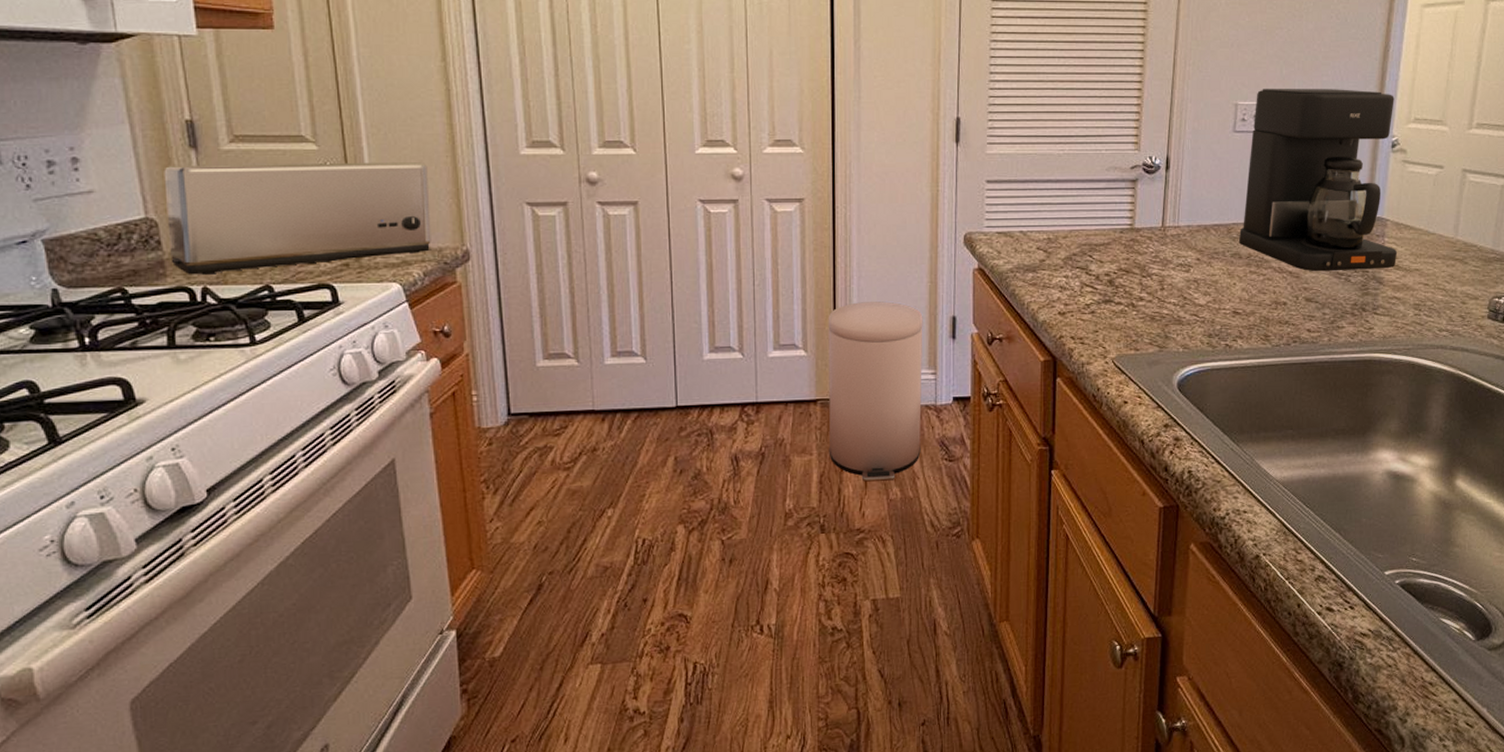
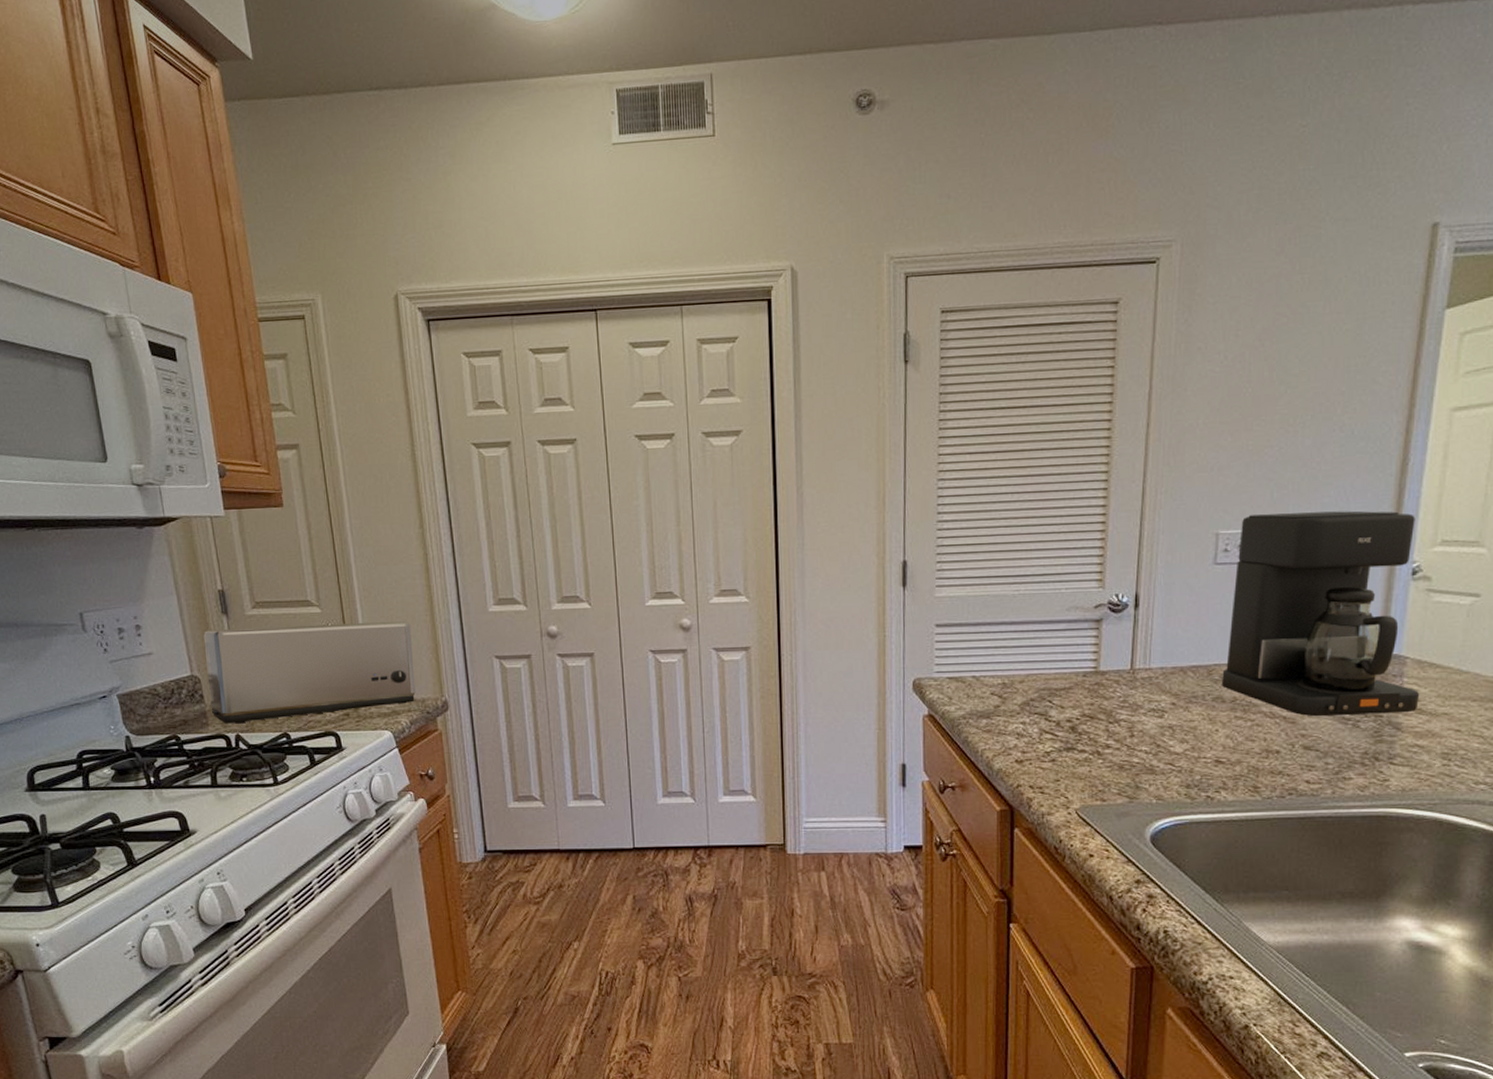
pedal bin: present [828,301,923,482] -> none [776,748,872,927]

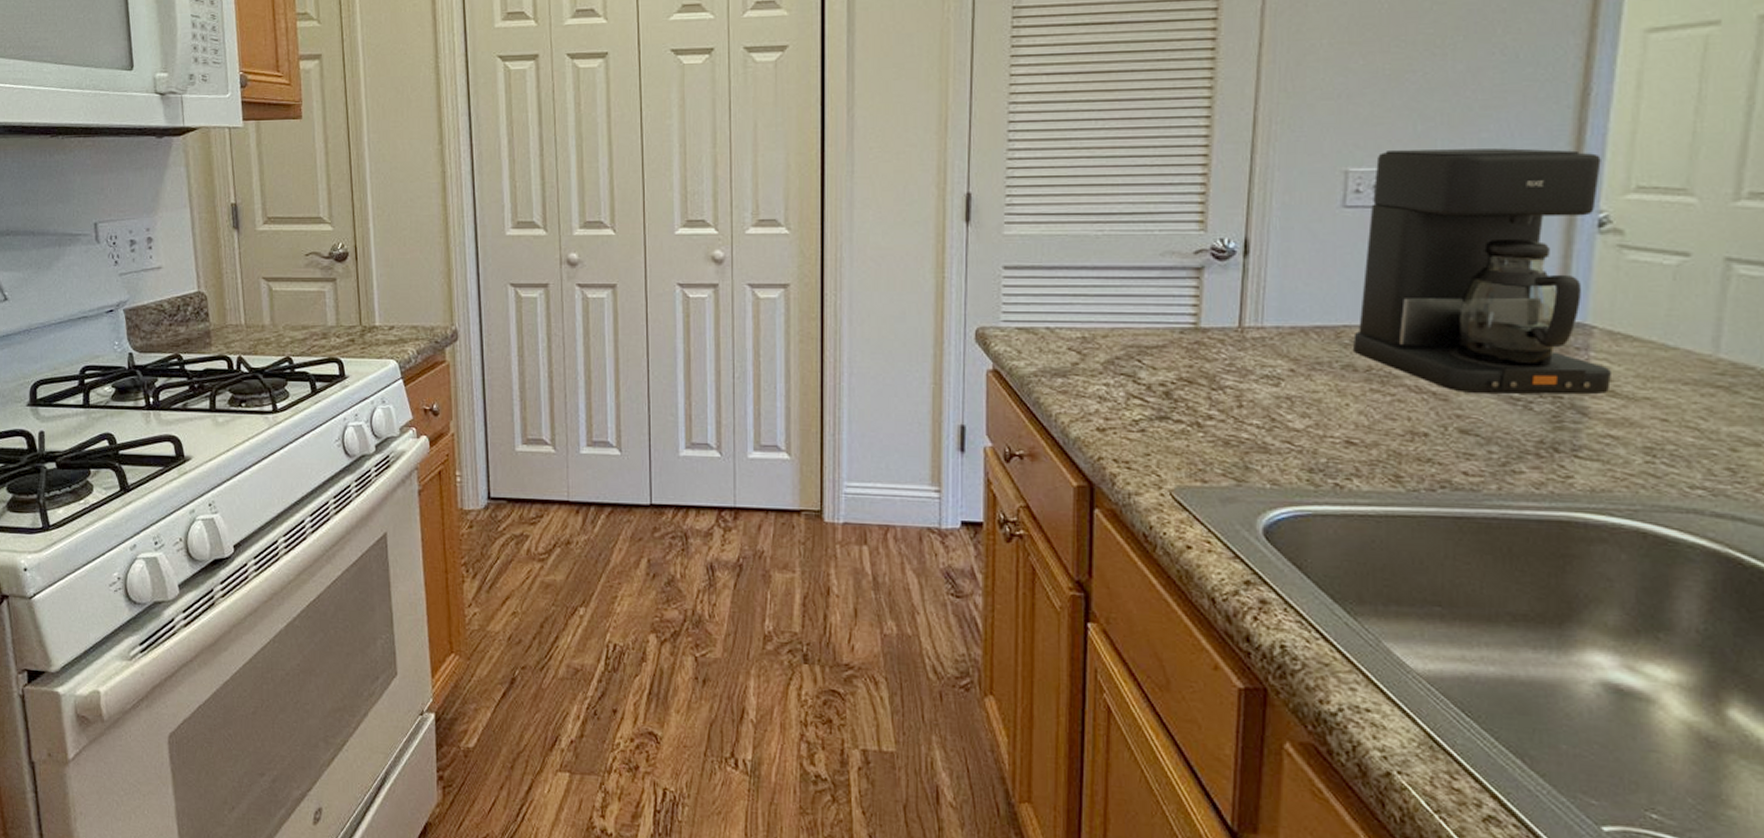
toaster: present [203,621,416,724] -> none [213,242,425,345]

